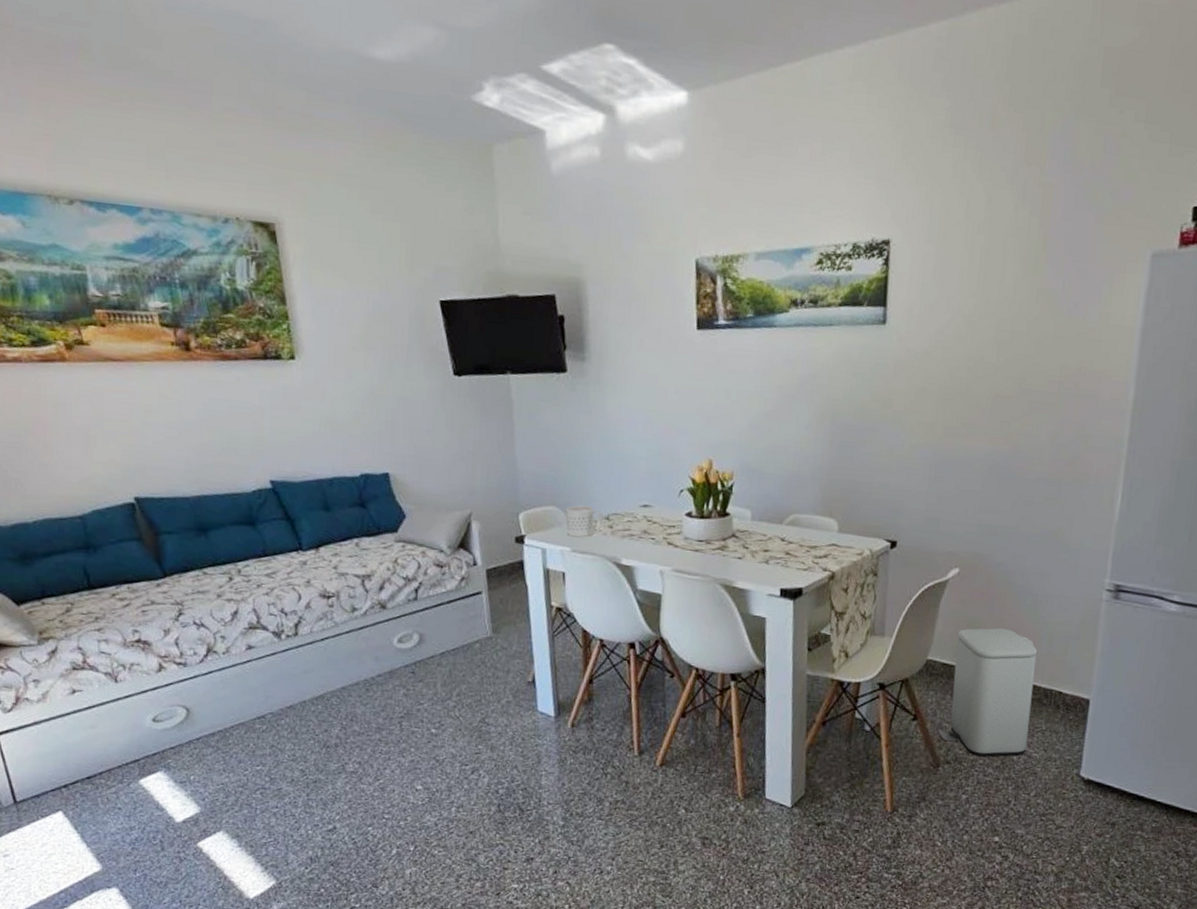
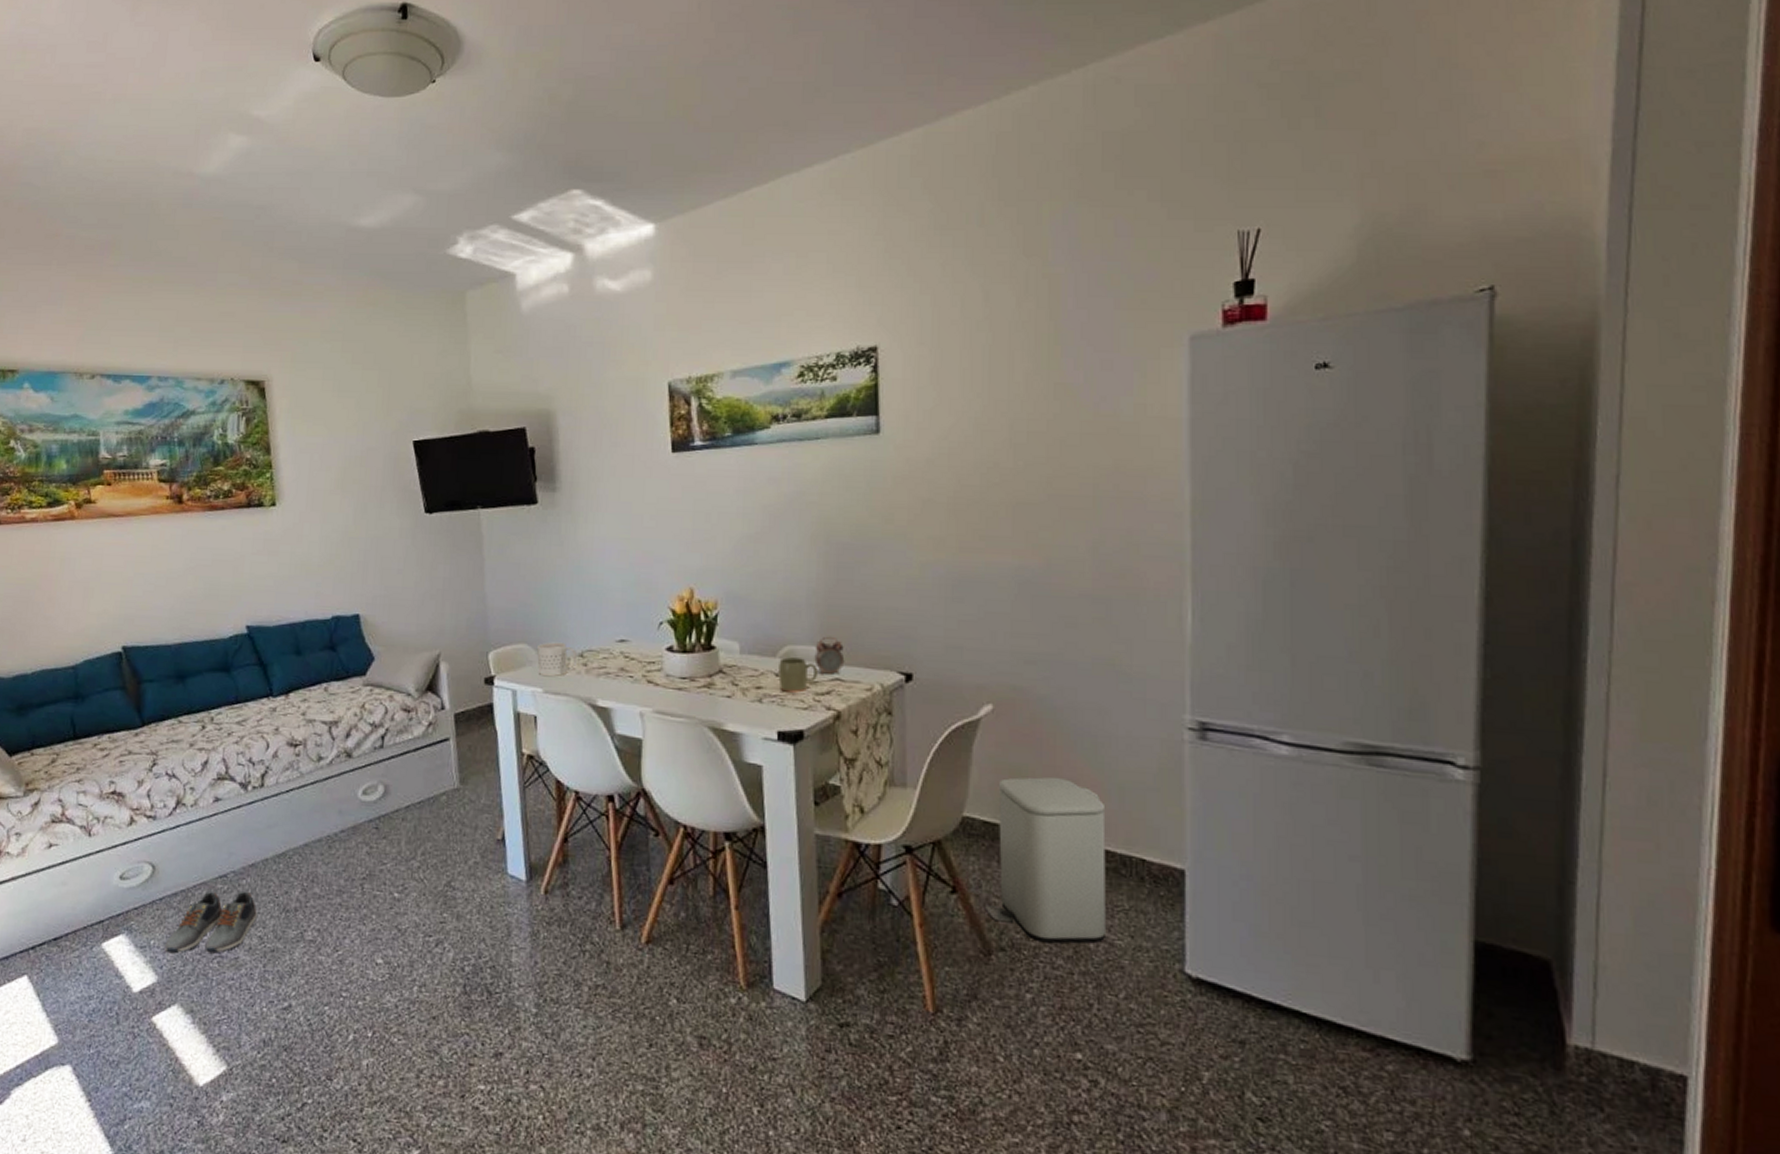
shoe: none [205,730,299,788] -> present [164,890,259,954]
mug: none [783,524,818,556] -> present [778,657,817,693]
alarm clock: none [815,507,841,541] -> present [814,636,845,675]

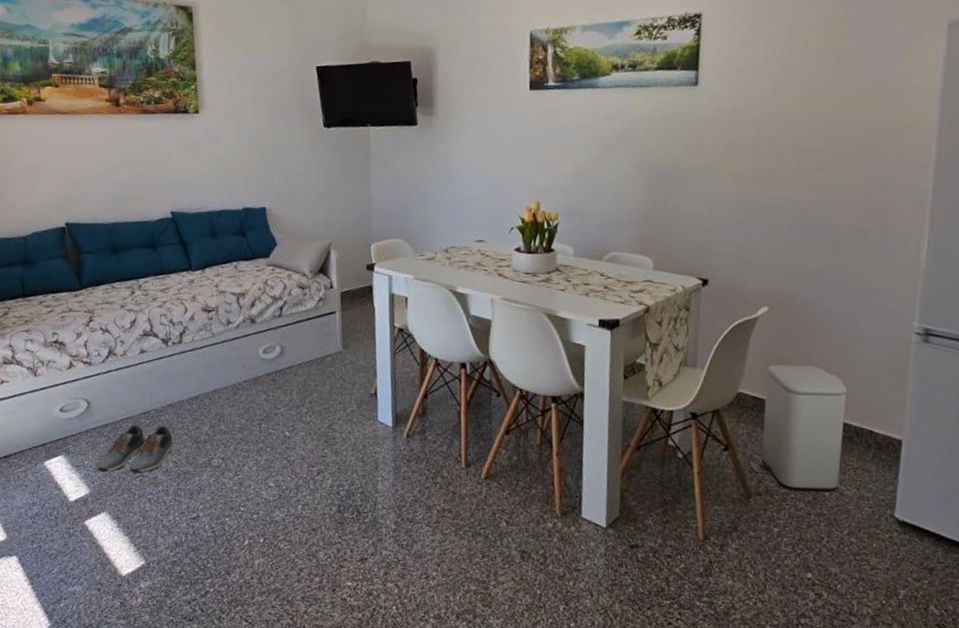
mug: present [537,642,578,677] -> none [410,238,443,267]
mug: present [778,657,817,693] -> none [602,261,634,290]
alarm clock: present [814,636,845,675] -> none [632,246,656,277]

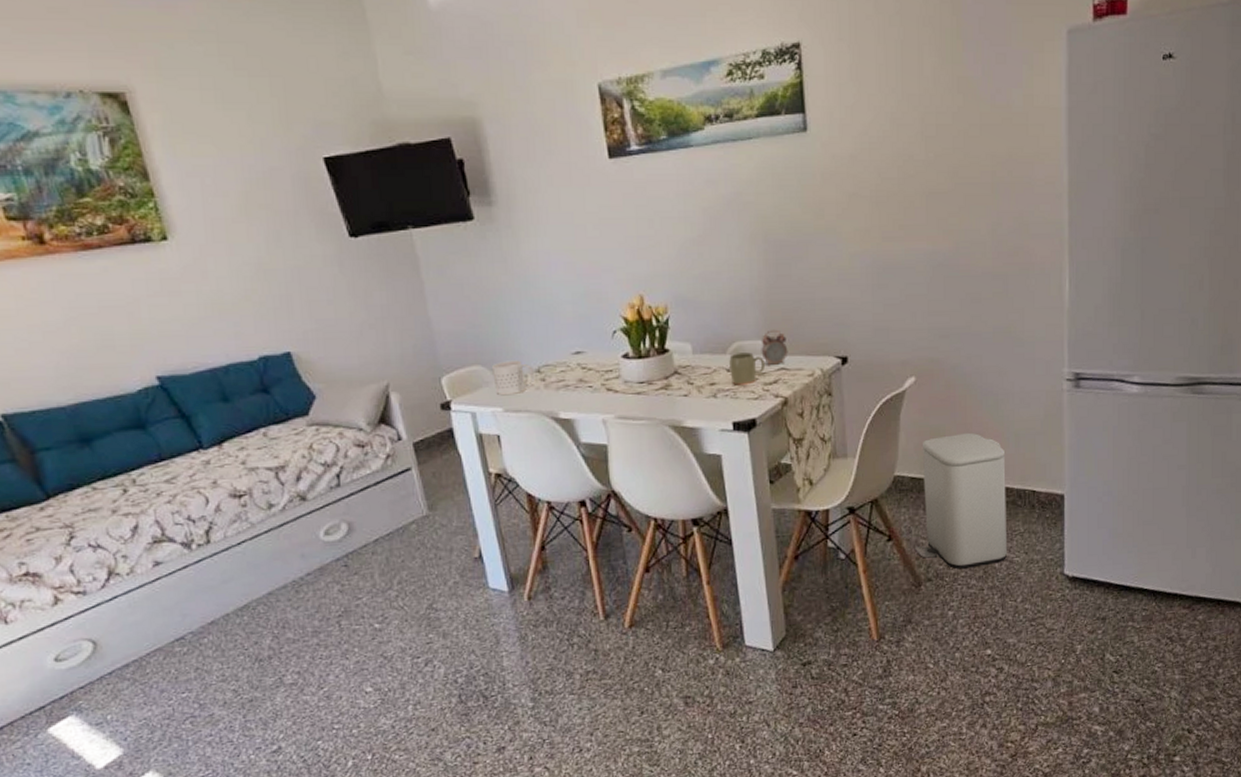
shoe: present [96,424,174,474] -> none [125,648,229,725]
mug: none [410,238,443,267] -> present [492,360,536,396]
mug: none [602,261,634,290] -> present [729,352,764,385]
alarm clock: none [632,246,656,277] -> present [761,329,788,366]

